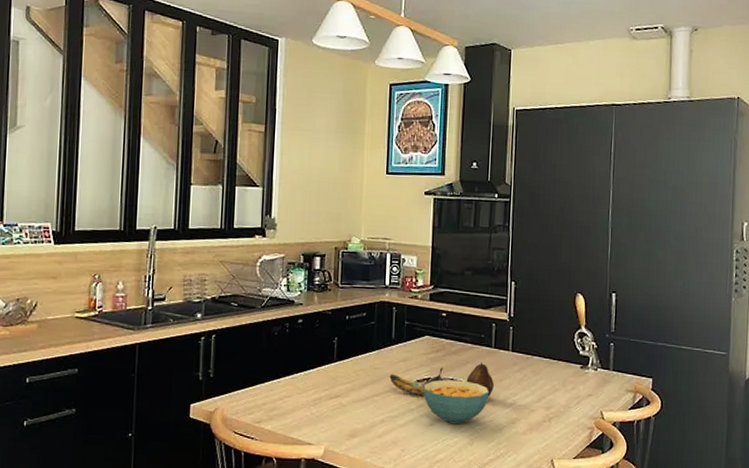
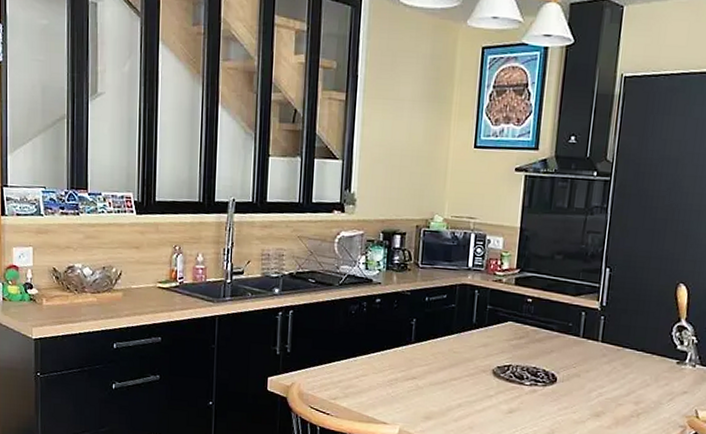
banana: present [389,367,443,395] -> none [468,354,526,382]
cereal bowl: present [423,380,489,424] -> none [503,367,574,414]
fruit: present [466,362,494,397] -> none [550,352,580,388]

